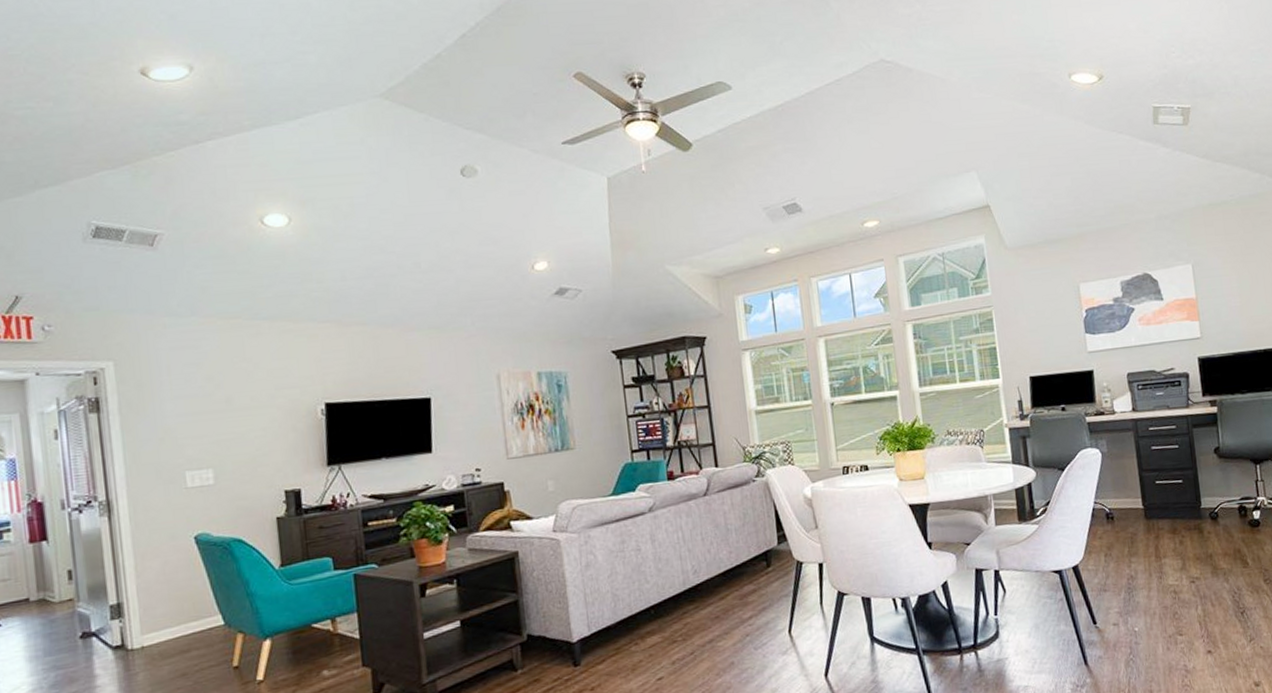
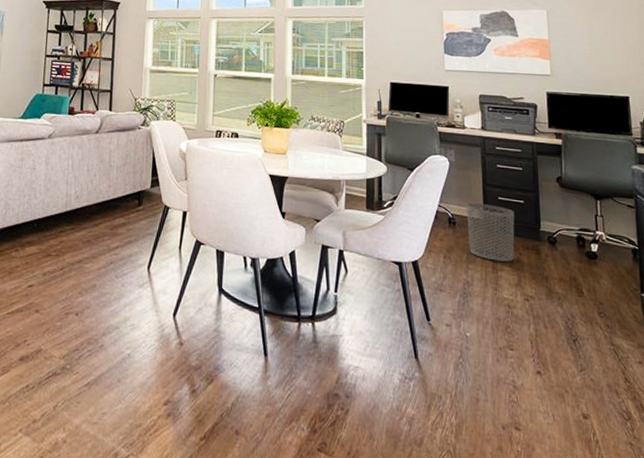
waste bin: none [1122,490,1177,549] -> present [466,203,515,262]

